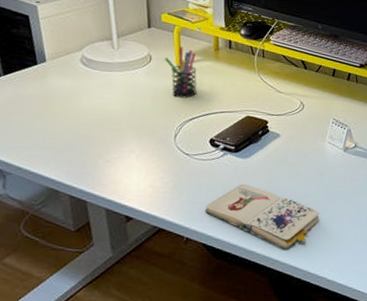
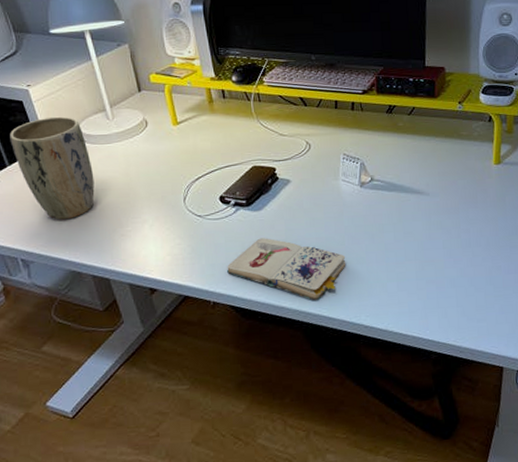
plant pot: none [8,35,89,138] -> present [10,116,95,220]
pen holder: present [164,46,197,99] -> none [160,104,198,159]

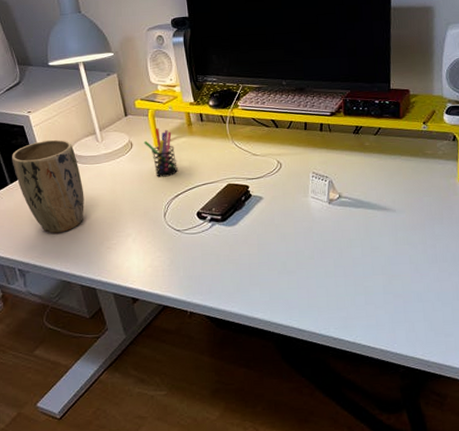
pen holder: none [160,104,198,159] -> present [143,127,178,177]
paperback book: present [227,238,346,301] -> none [203,251,316,313]

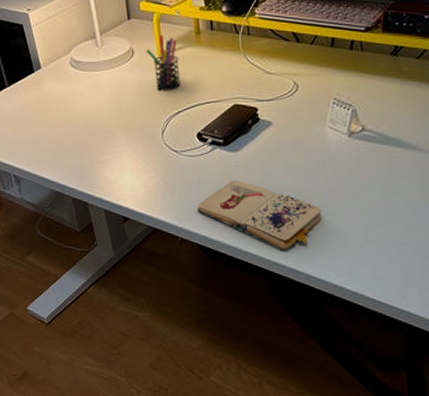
plant pot: present [12,139,84,234] -> none [10,41,81,143]
paperback book: none [203,251,316,313] -> present [197,180,323,252]

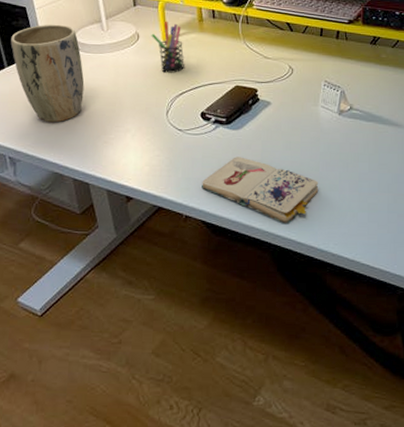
plant pot: none [10,41,81,143] -> present [10,24,85,123]

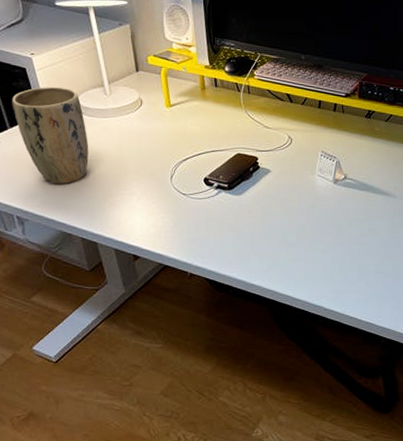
pen holder: present [151,21,184,73] -> none [154,87,188,140]
paperback book: present [202,157,319,224] -> none [205,220,314,282]

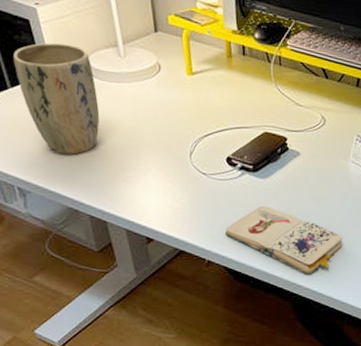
paperback book: none [205,220,314,282] -> present [225,206,344,276]

